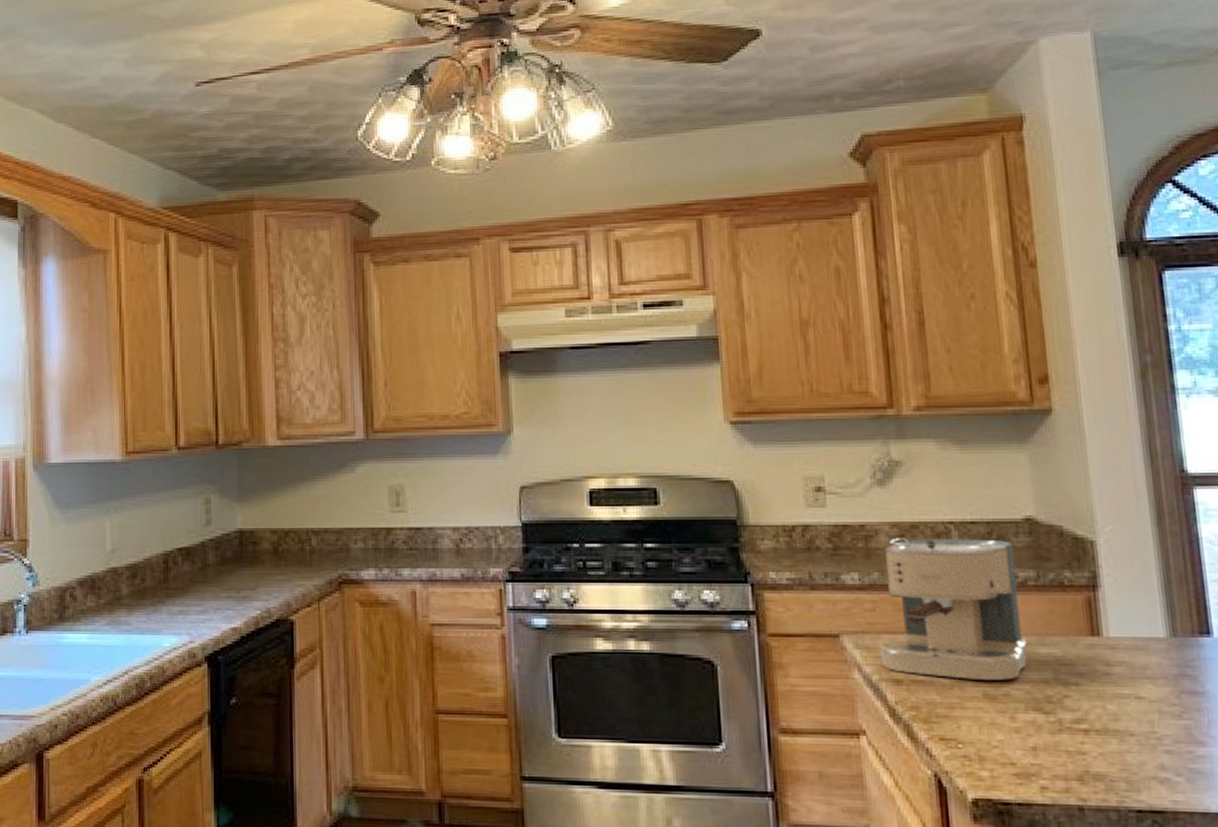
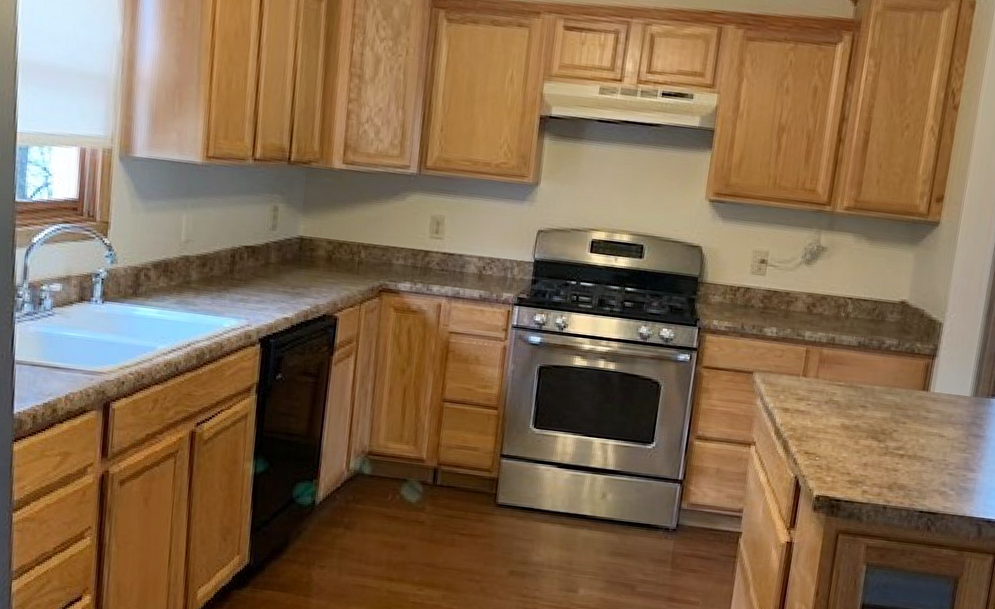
coffee maker: present [878,538,1027,680] -> none [778,305,888,416]

